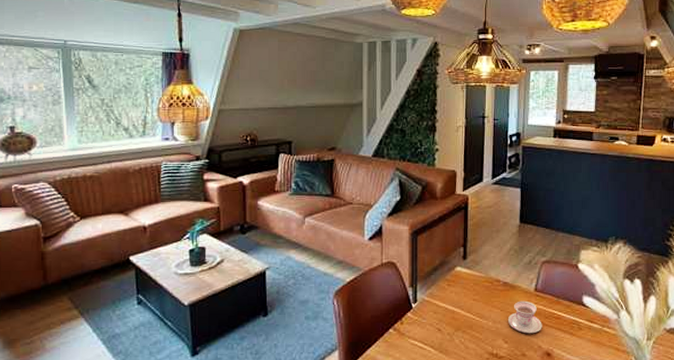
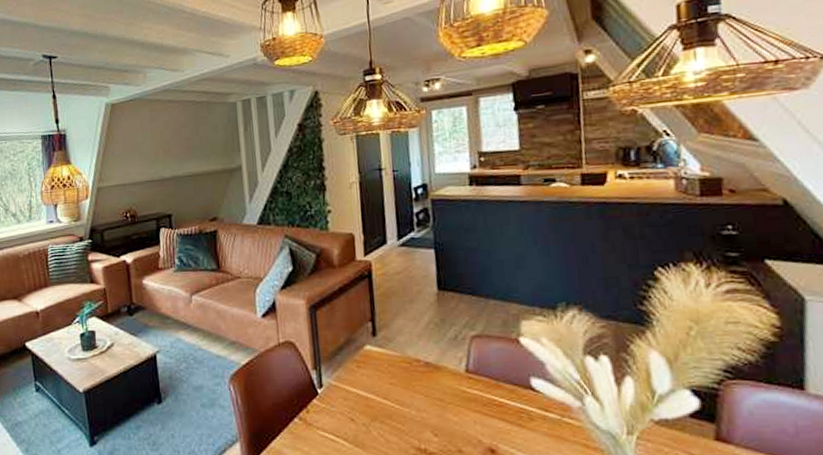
teacup: present [508,300,542,334] -> none [435,384,481,425]

